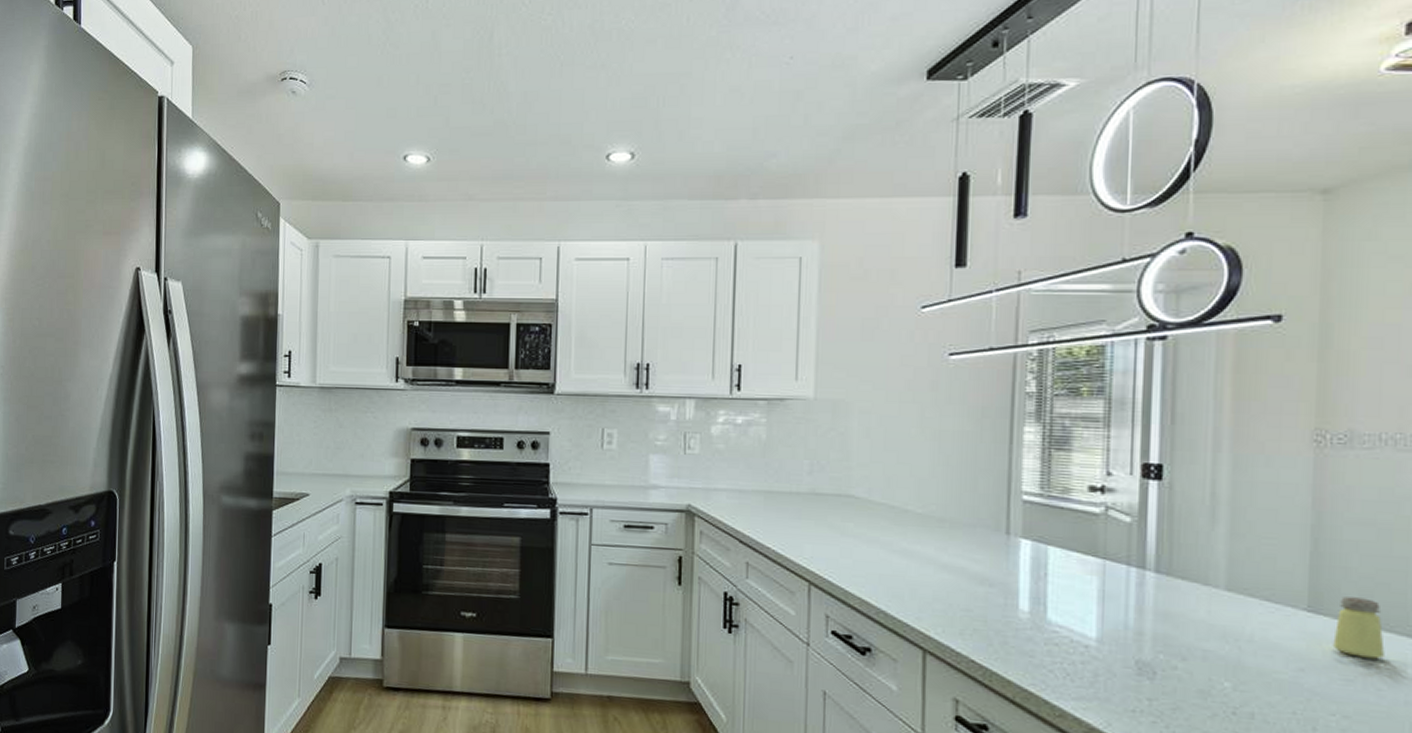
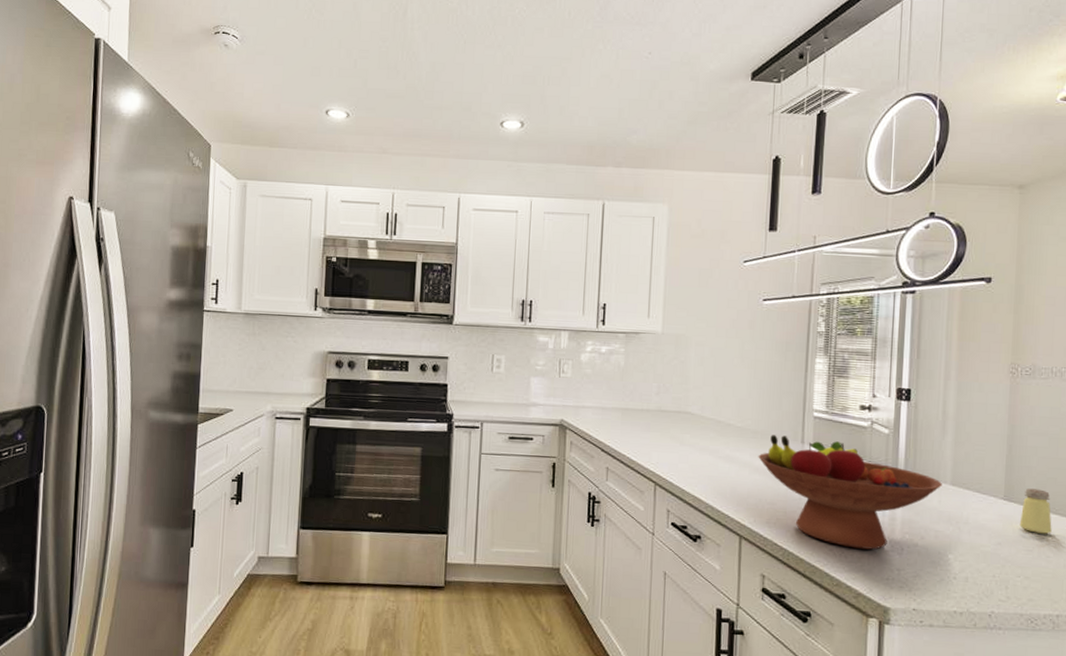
fruit bowl: none [946,524,1212,673] -> present [758,435,942,550]

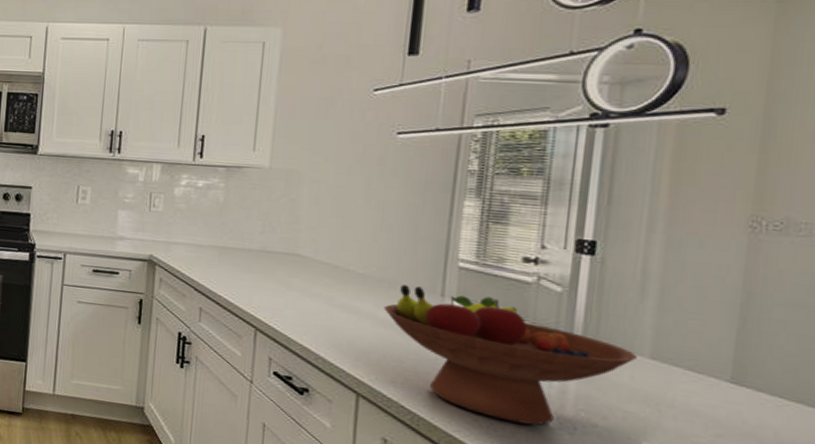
saltshaker: present [1019,488,1052,534] -> none [753,371,806,431]

